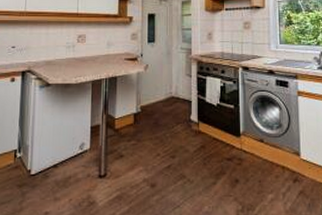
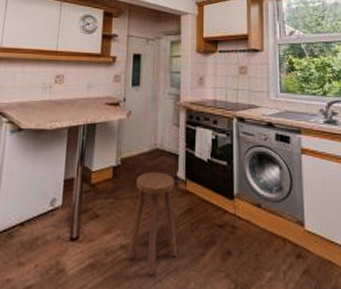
stool: none [149,116,193,203] -> present [127,171,178,276]

